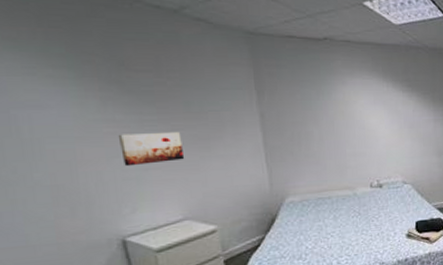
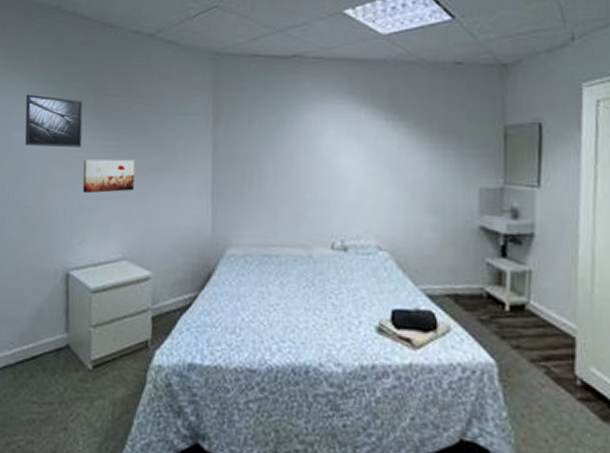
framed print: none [19,69,113,124] -> present [25,95,83,147]

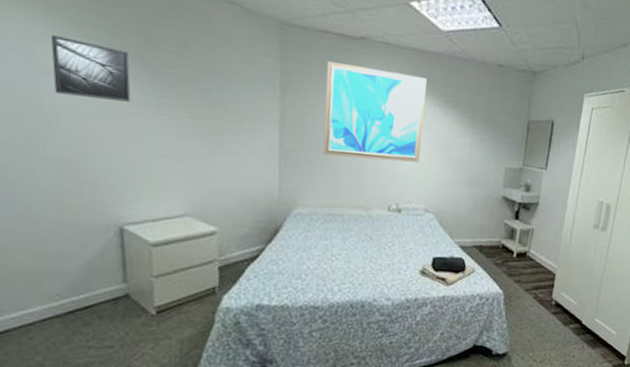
wall art: present [82,159,135,194] -> none [133,115,196,151]
wall art: none [256,86,368,189] -> present [323,62,427,162]

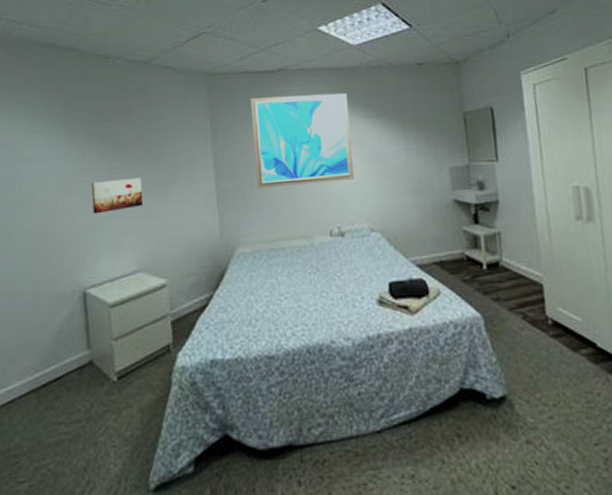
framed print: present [50,35,131,102] -> none [28,127,89,176]
wall art: none [133,115,196,151] -> present [91,177,144,214]

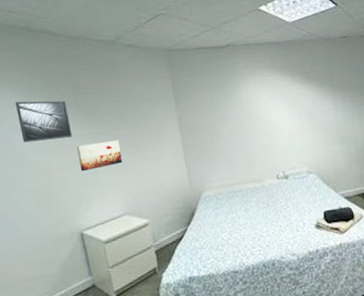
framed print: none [28,127,89,176] -> present [15,100,73,143]
wall art: present [251,93,355,189] -> none [206,63,295,145]

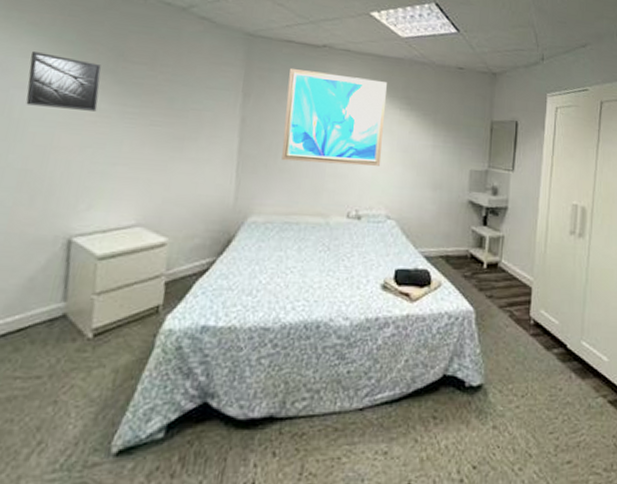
wall art: present [76,140,123,172] -> none [94,124,157,159]
wall art: none [206,63,295,145] -> present [281,69,387,166]

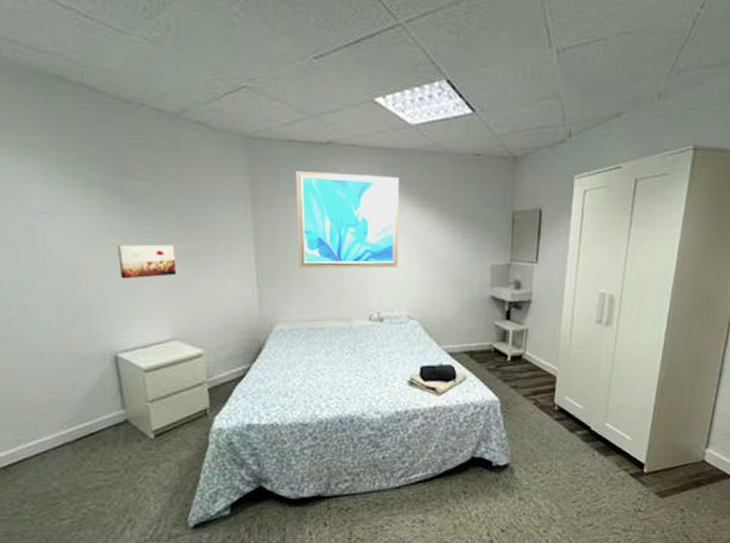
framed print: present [26,51,101,111] -> none [37,176,113,233]
wall art: none [94,124,157,159] -> present [117,244,177,279]

